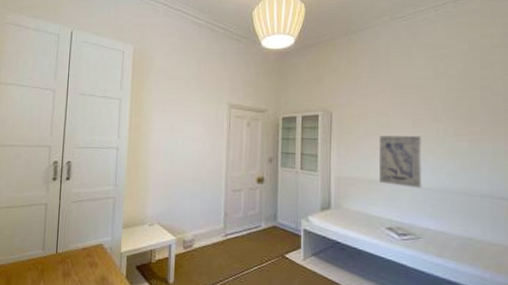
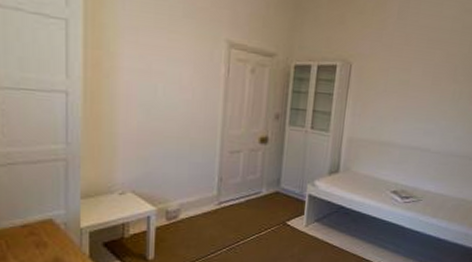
wall art: present [379,135,421,189] -> none [391,94,438,152]

